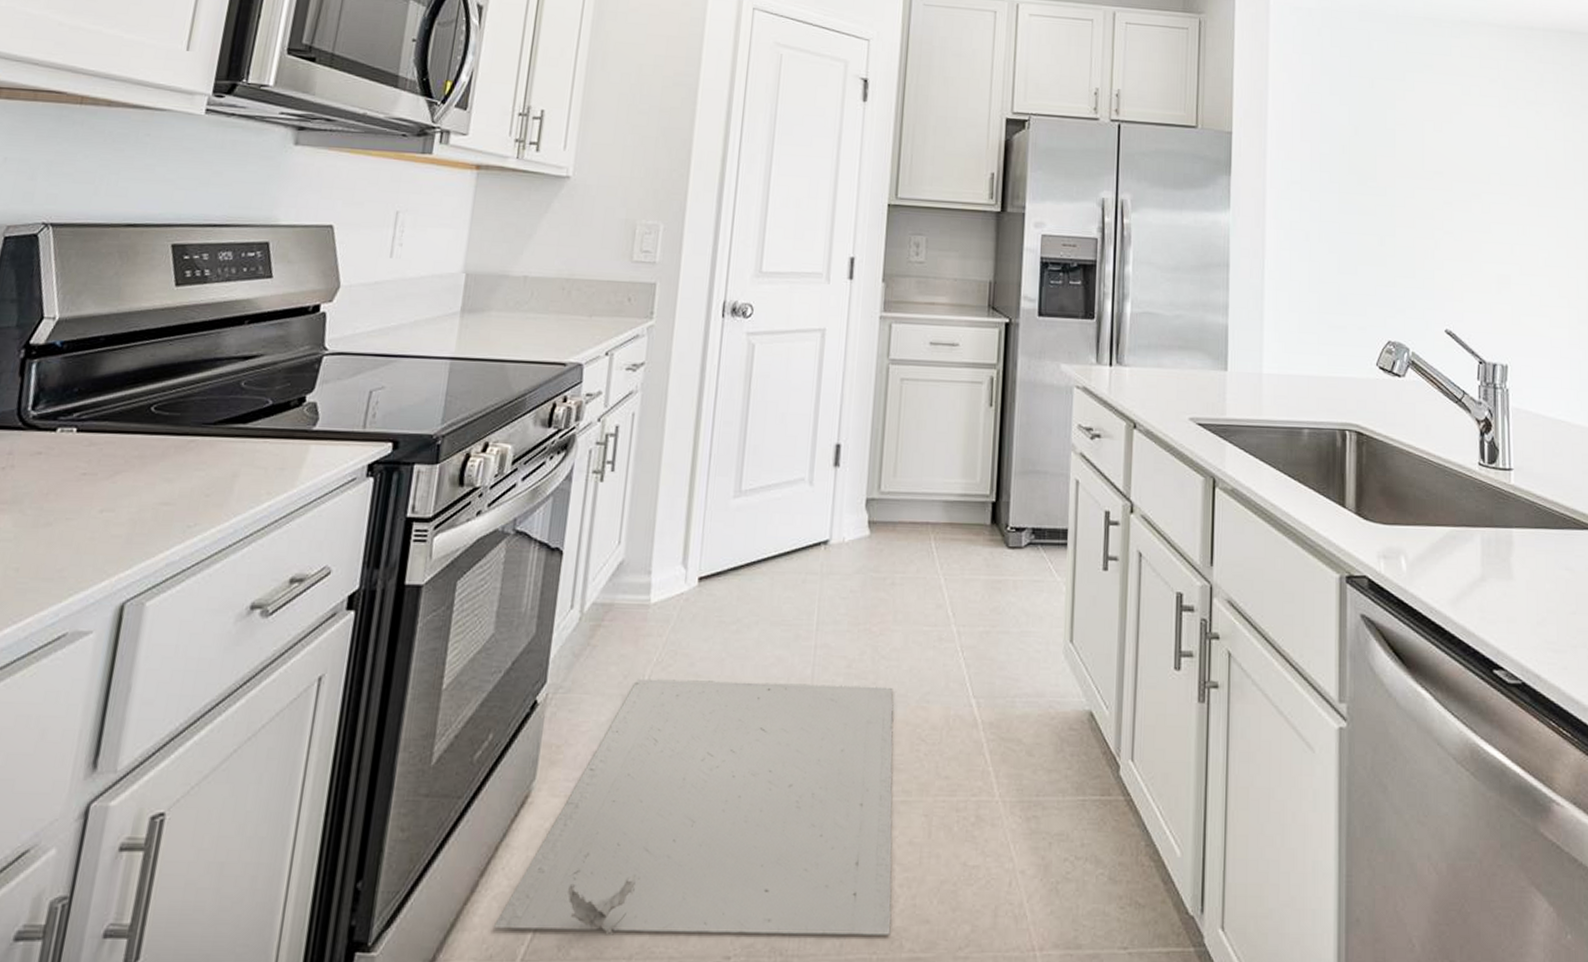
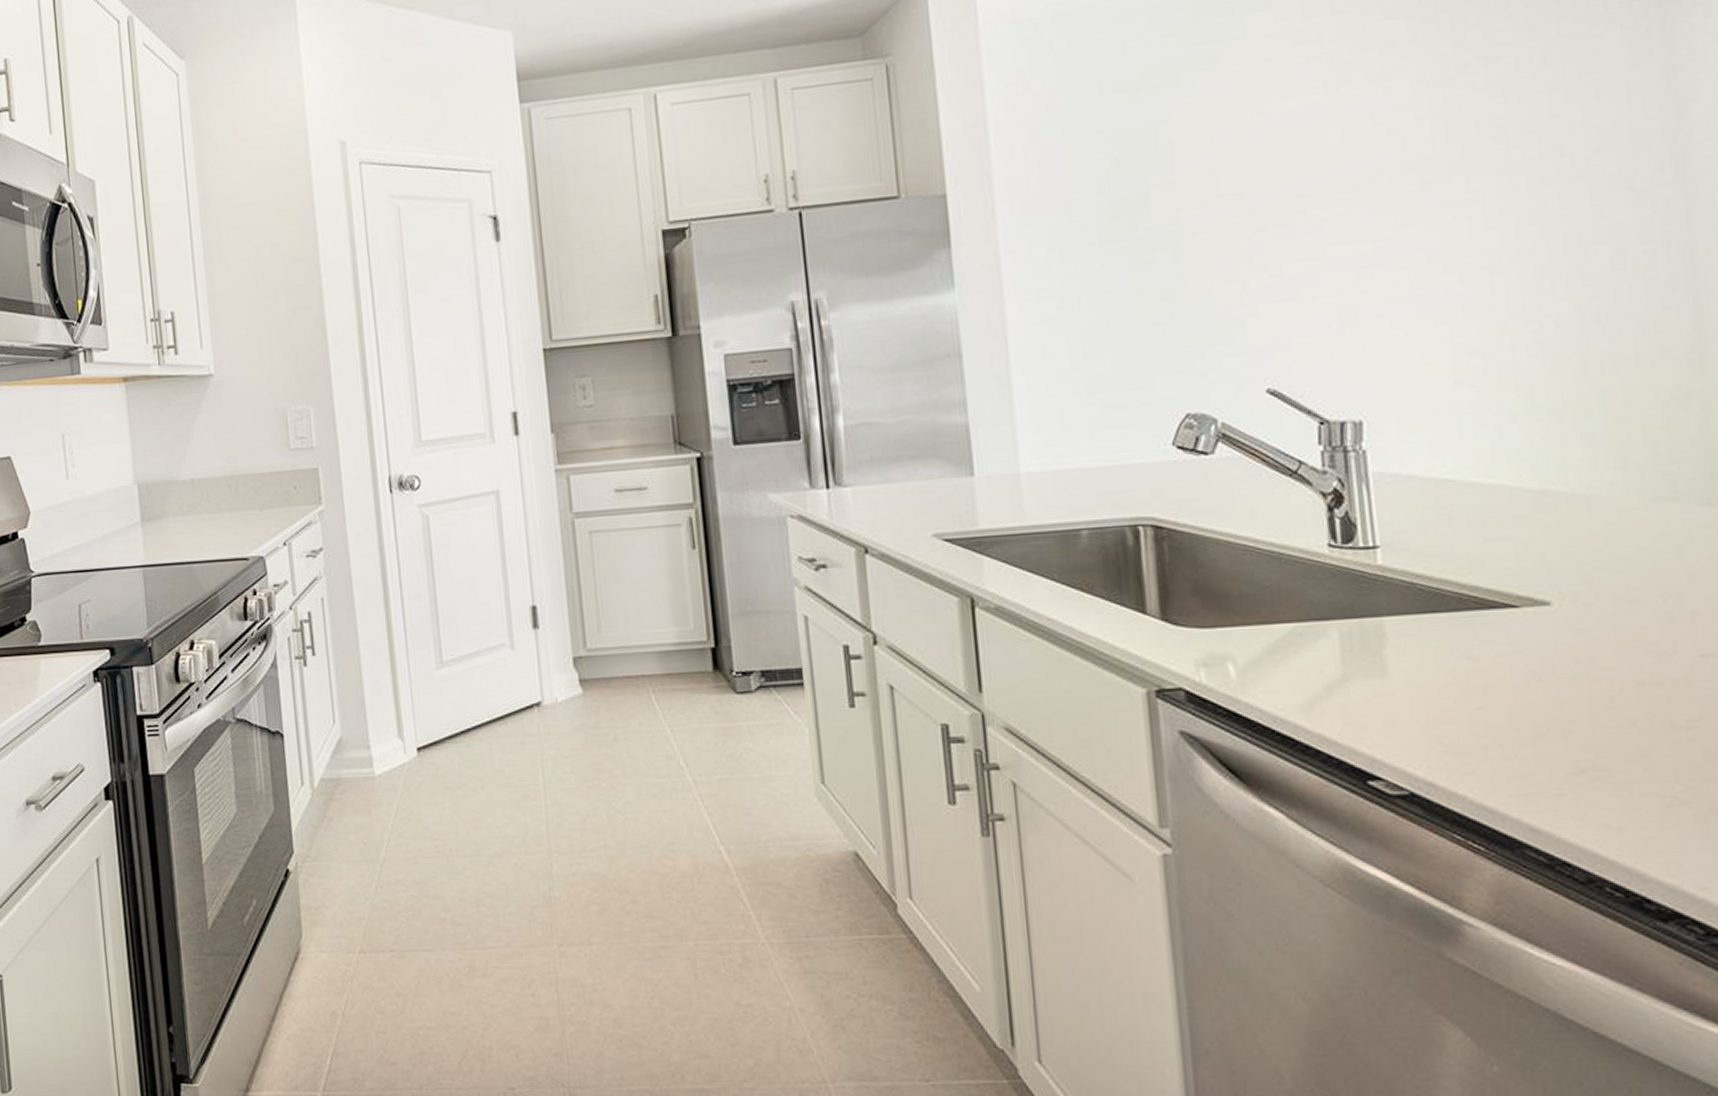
door mat: present [494,678,894,936] -> none [293,839,670,1070]

